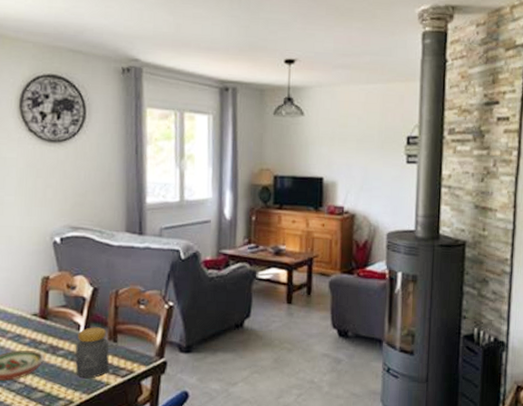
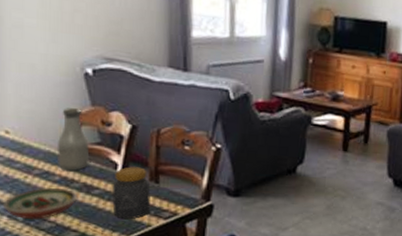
bottle: none [28,274,57,333] -> present [58,108,90,171]

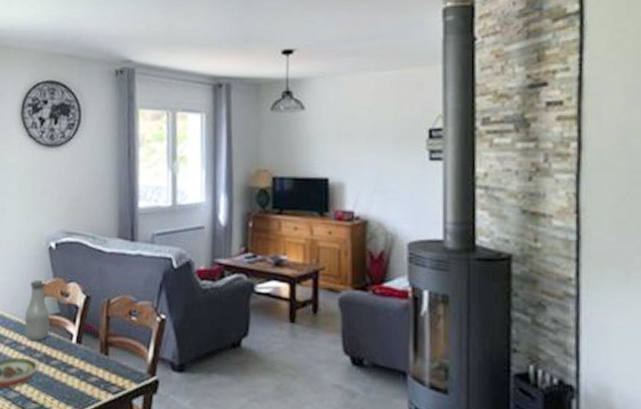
jar: present [112,166,151,220] -> none [67,337,101,393]

